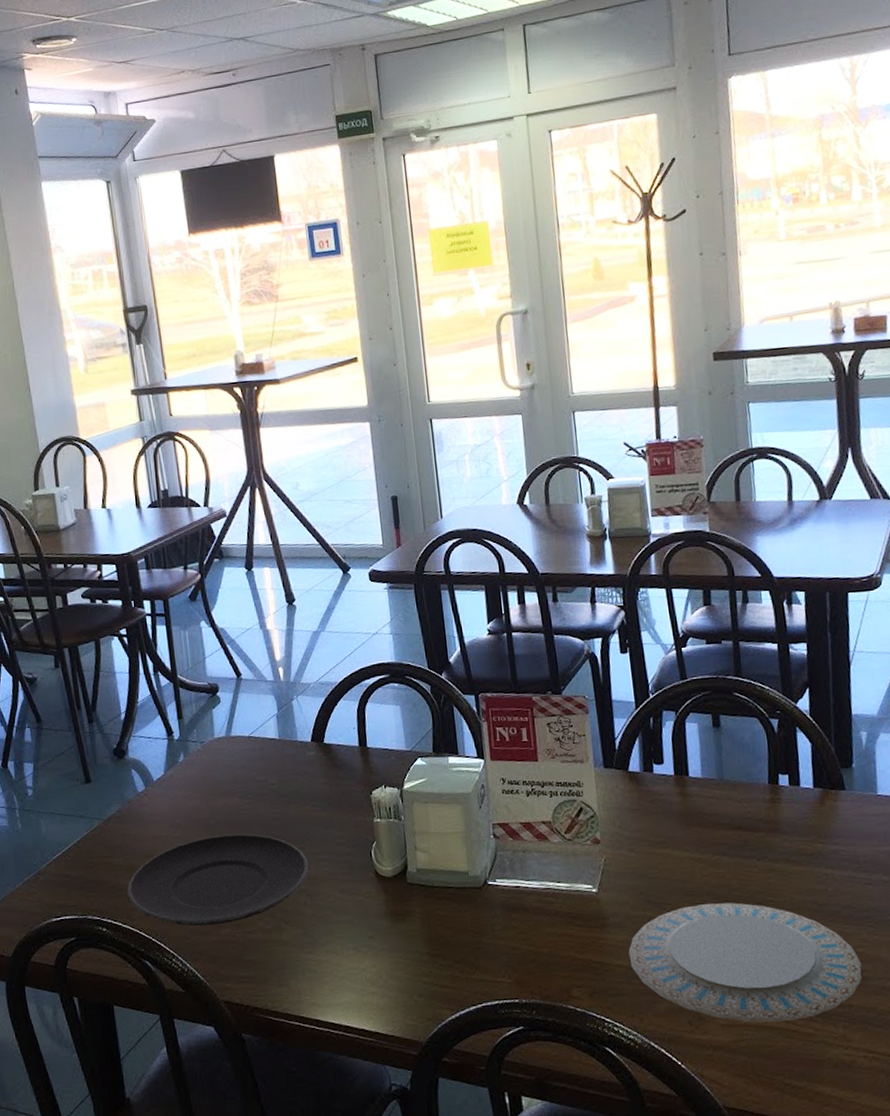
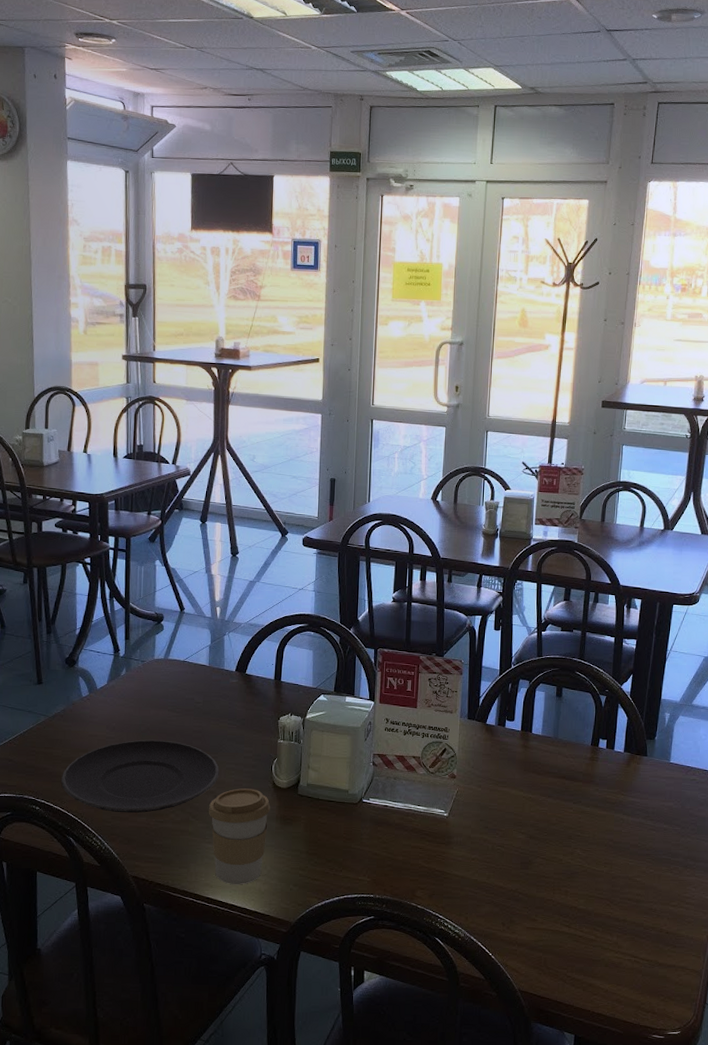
coffee cup: none [302,881,377,1002] -> present [208,788,271,885]
plate: present [628,902,862,1023] -> none [464,833,638,929]

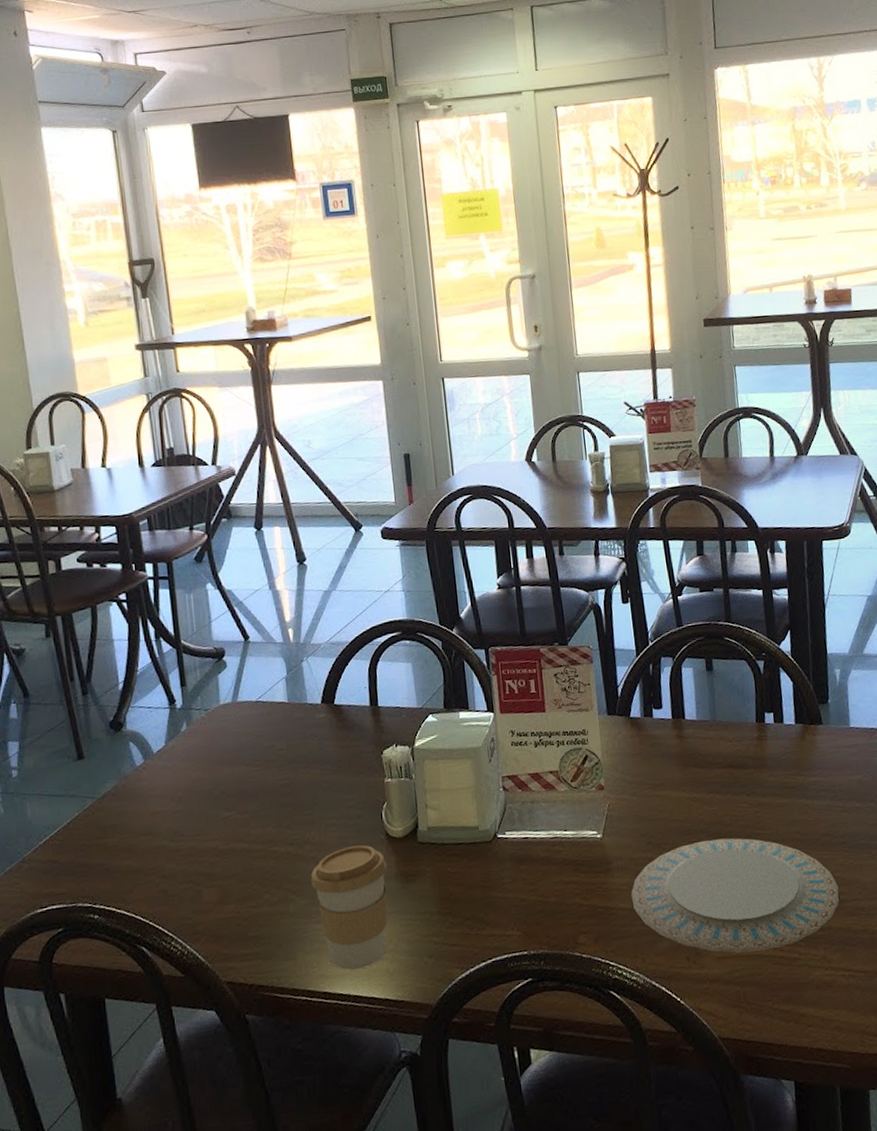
plate: present [60,739,220,813] -> none [121,802,319,905]
plate: none [464,833,638,929] -> present [631,838,839,953]

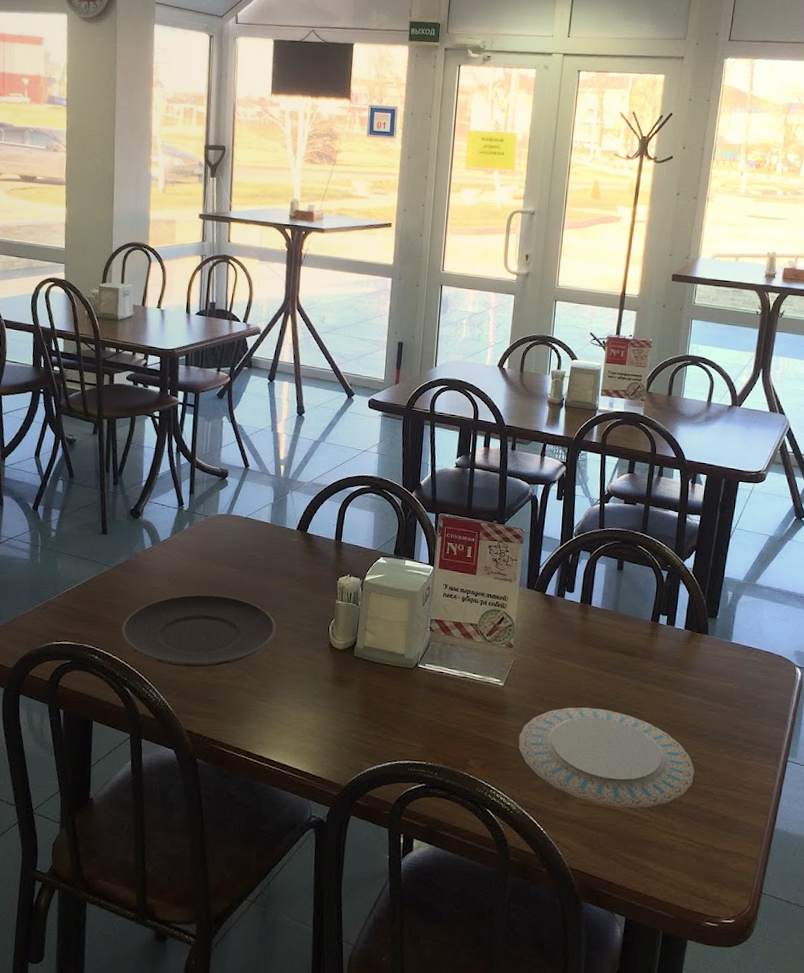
plate: none [121,802,319,905] -> present [120,594,277,667]
coffee cup: present [311,845,387,970] -> none [264,647,326,745]

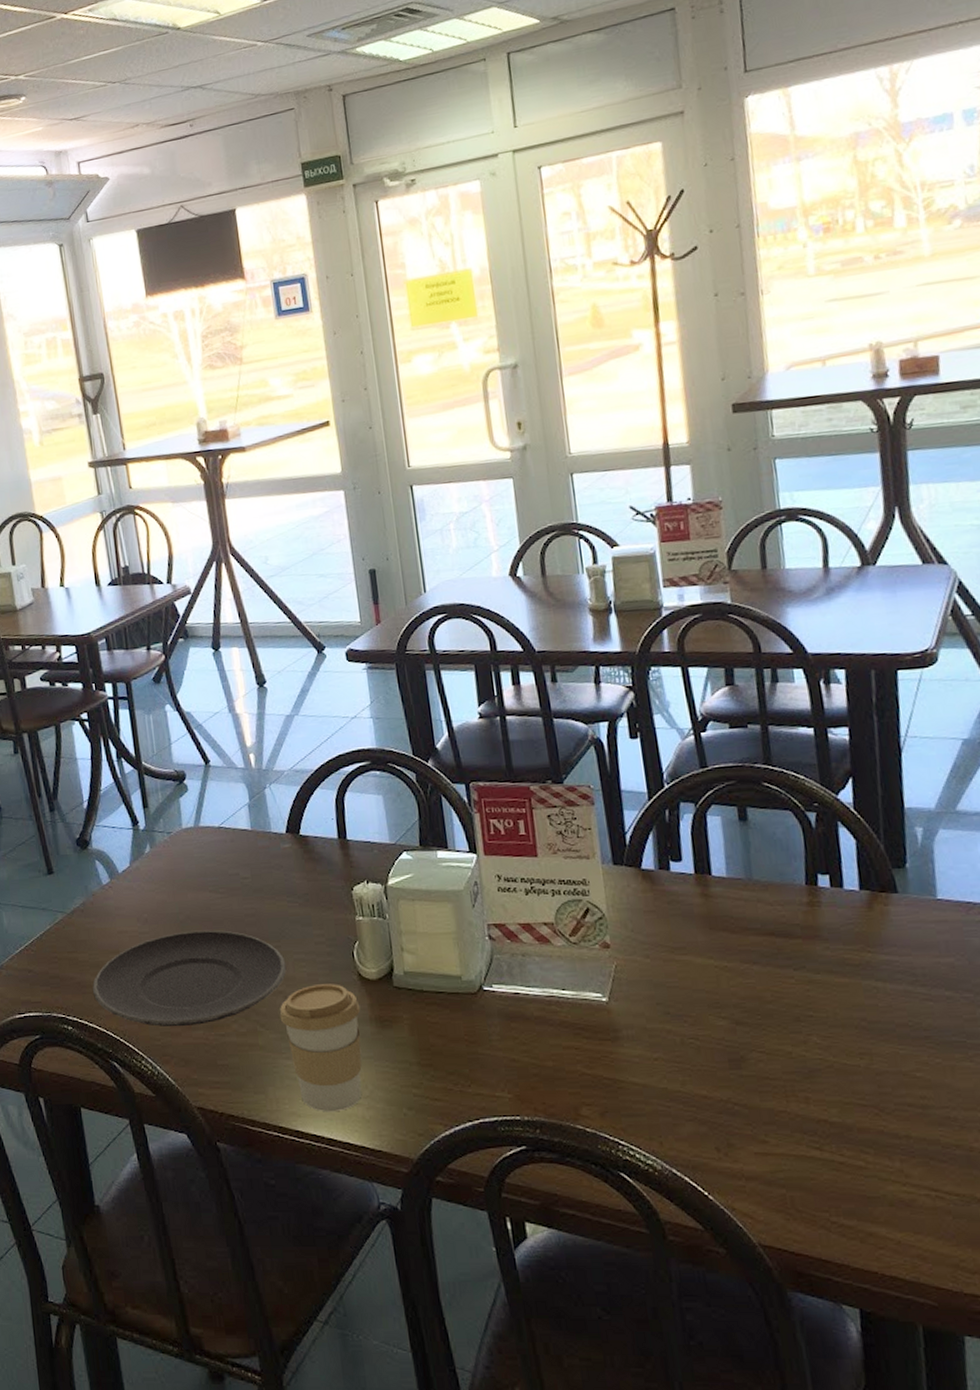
coffee cup: none [264,647,326,745] -> present [279,984,362,1112]
plate: present [518,707,695,808] -> none [644,1016,922,1153]

